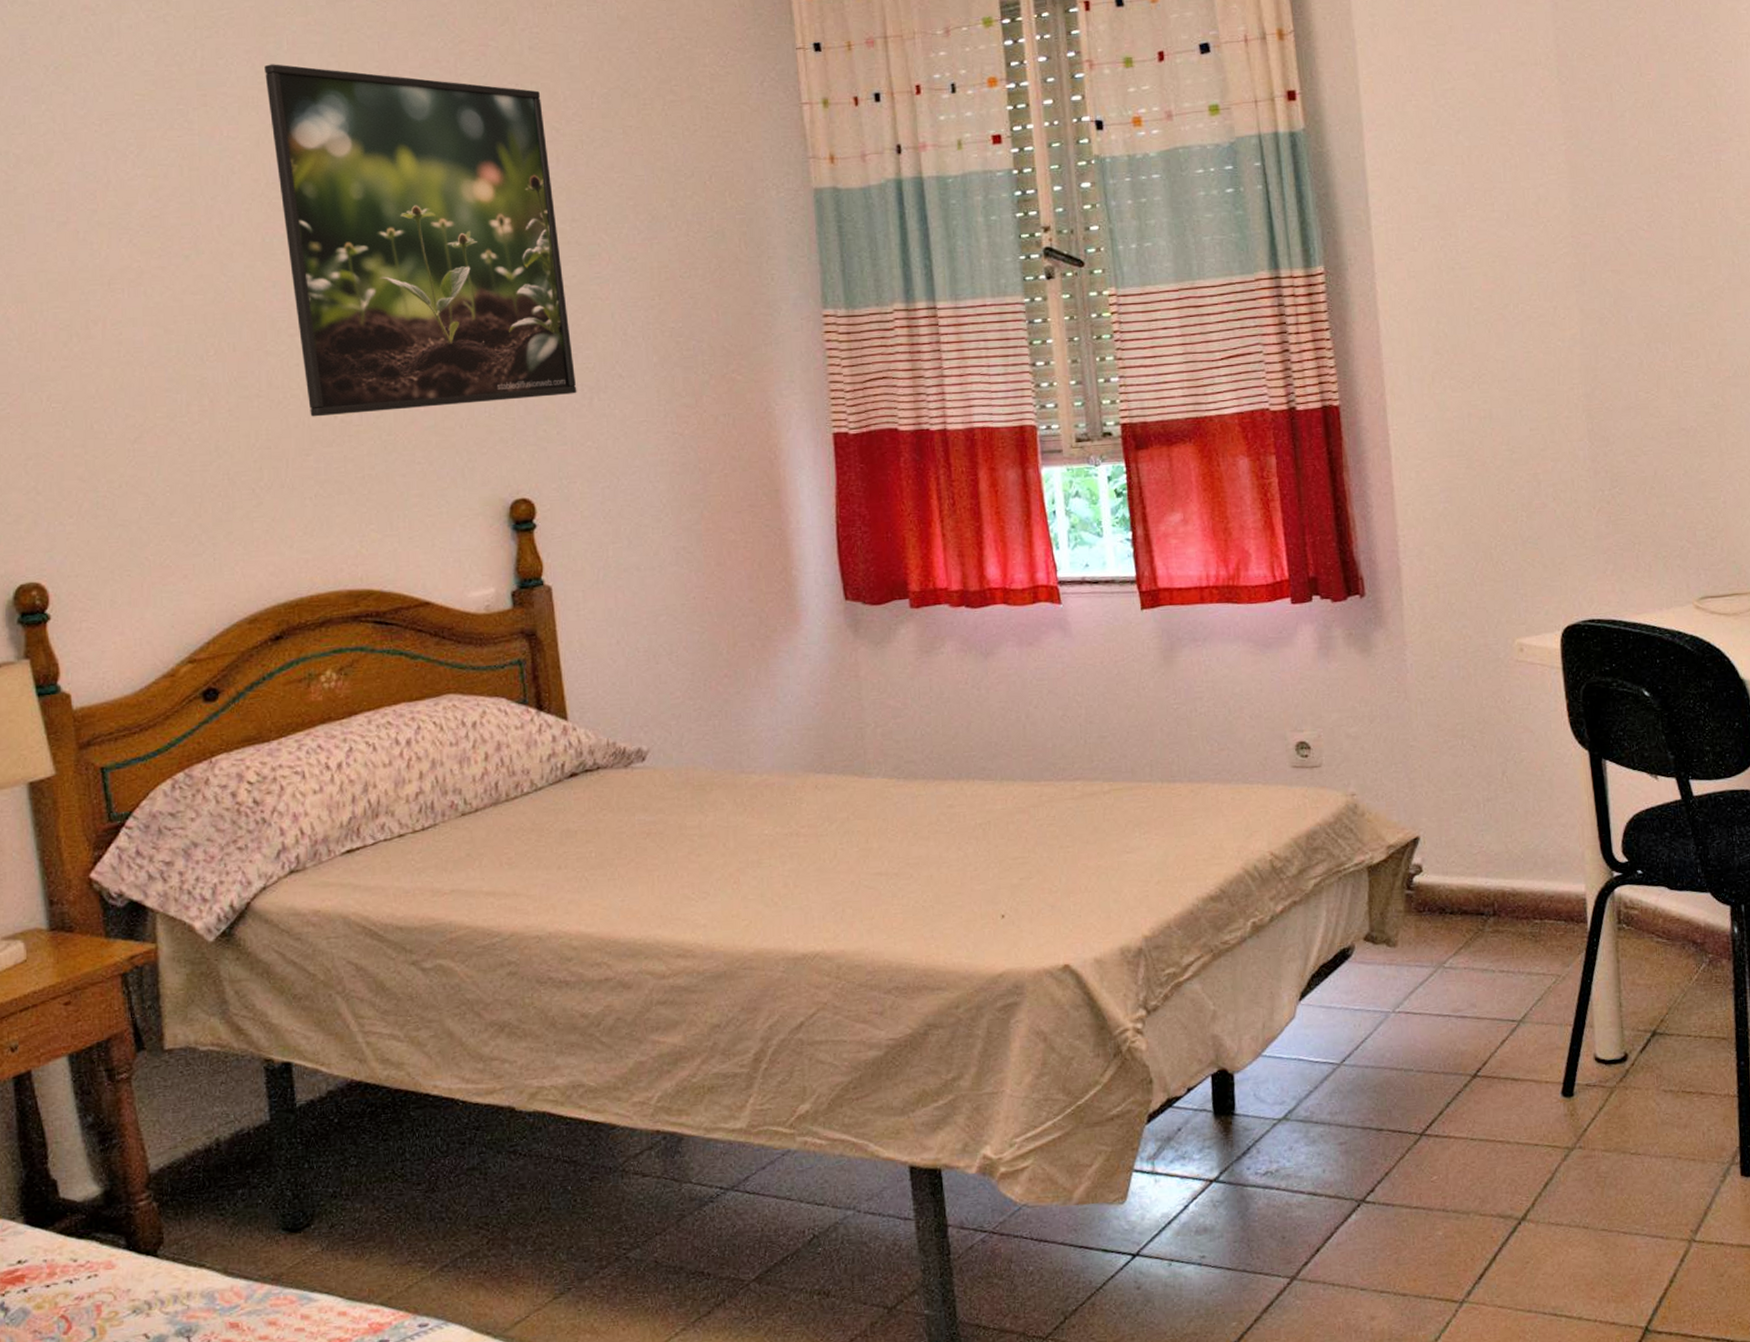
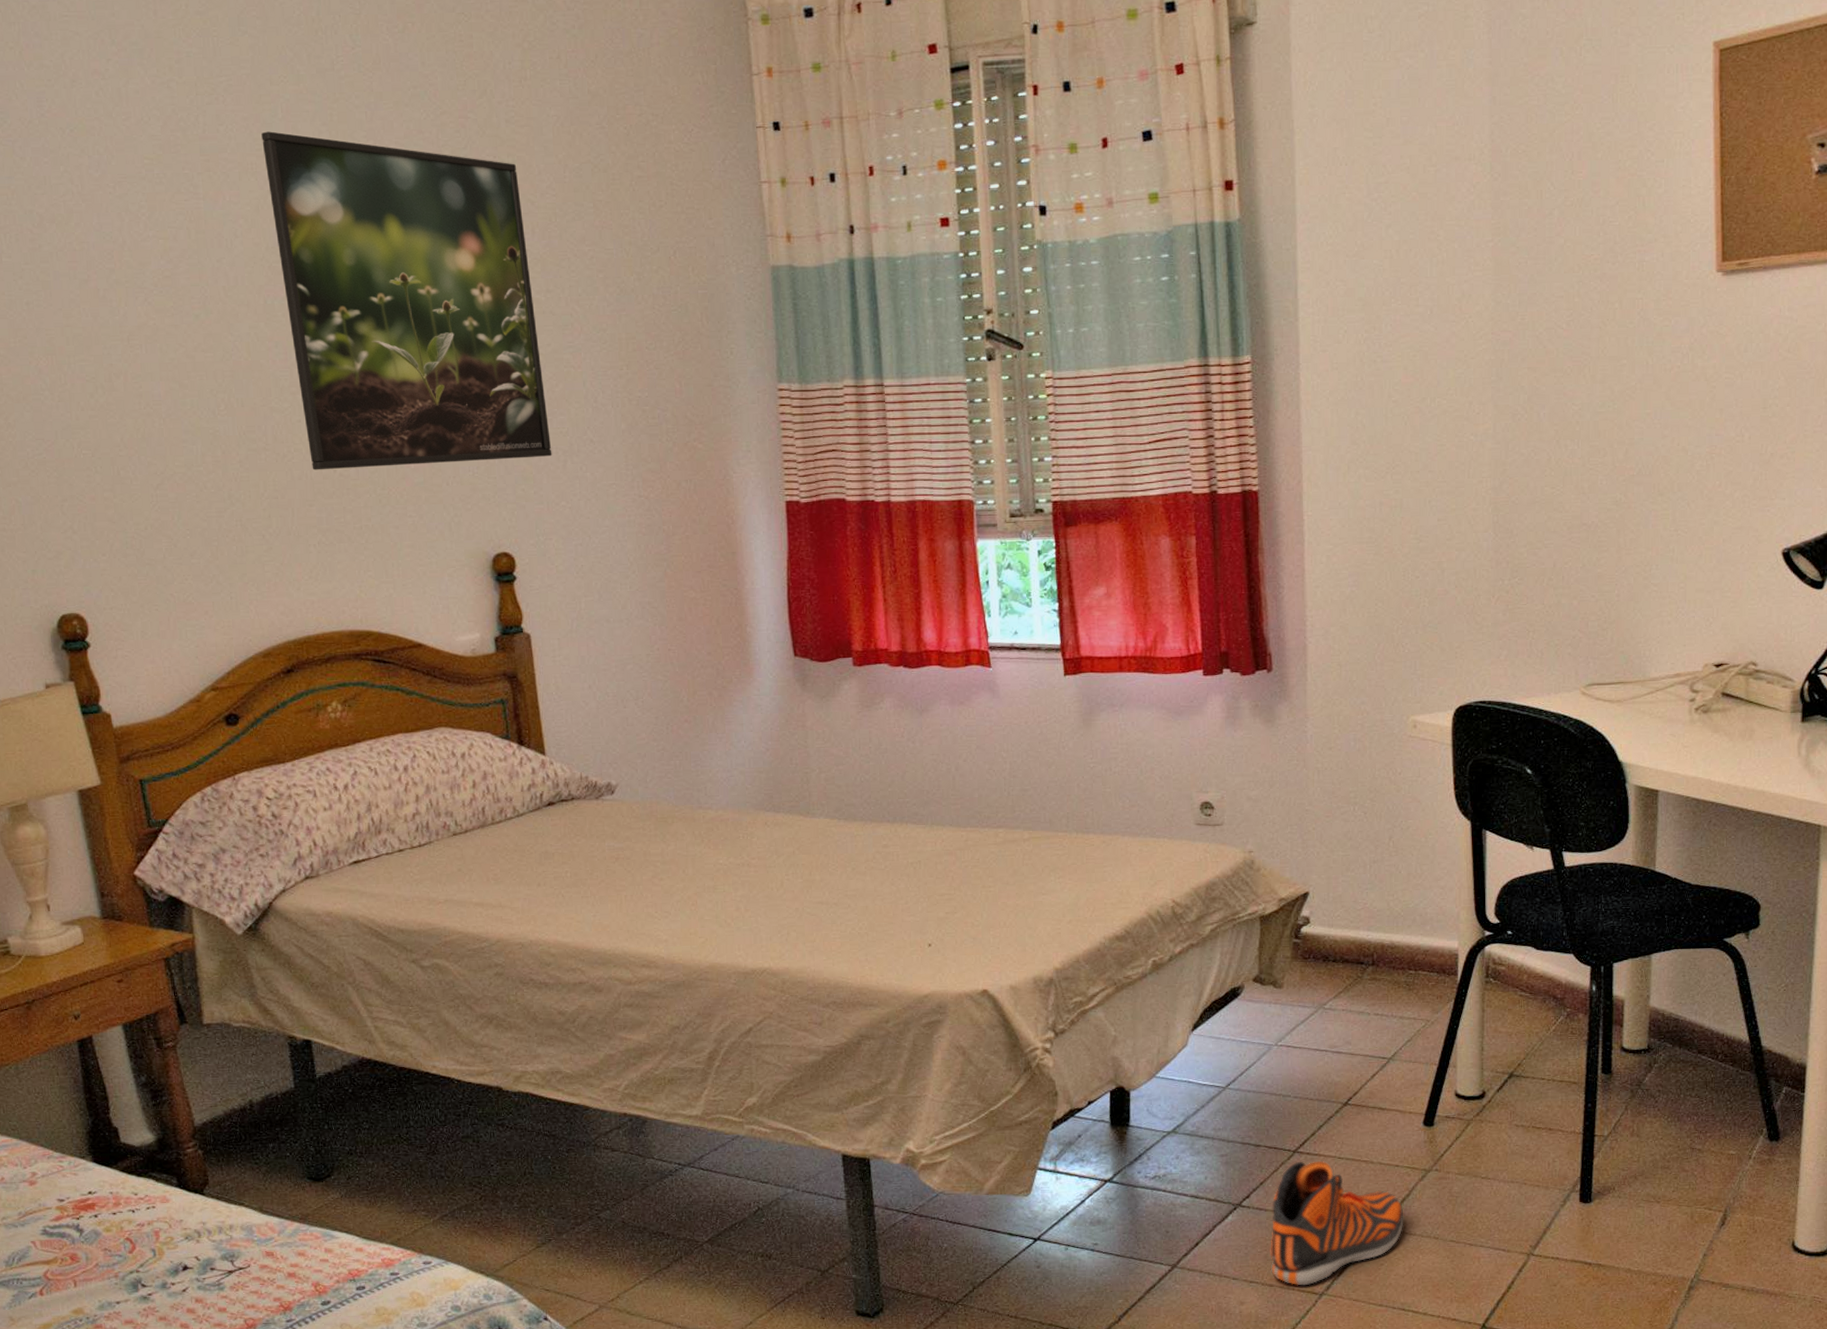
sneaker: none [1399,1144,1548,1294] -> present [1270,1161,1404,1286]

